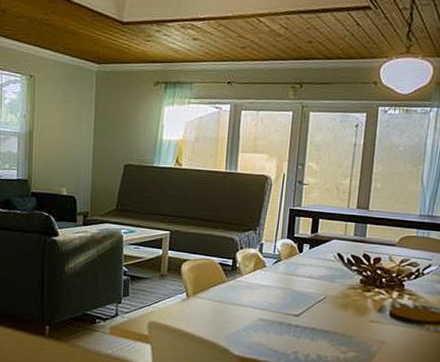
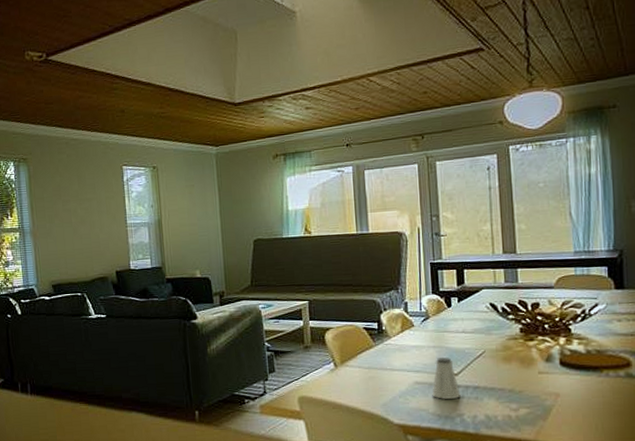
saltshaker: none [273,299,299,338] -> present [432,357,461,399]

